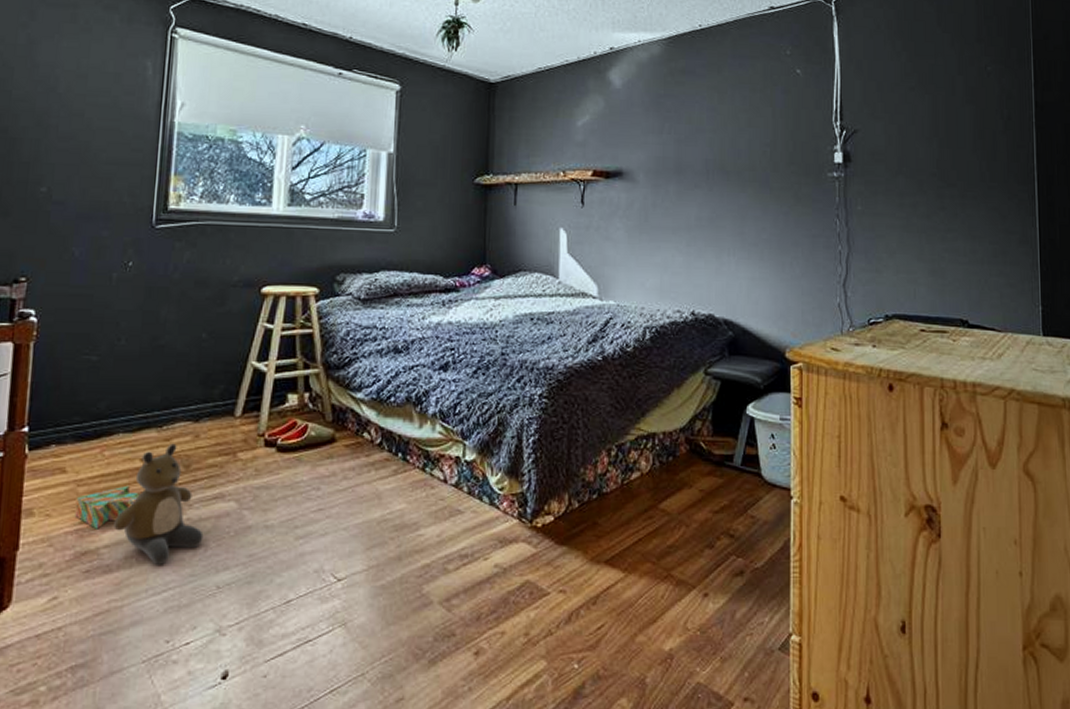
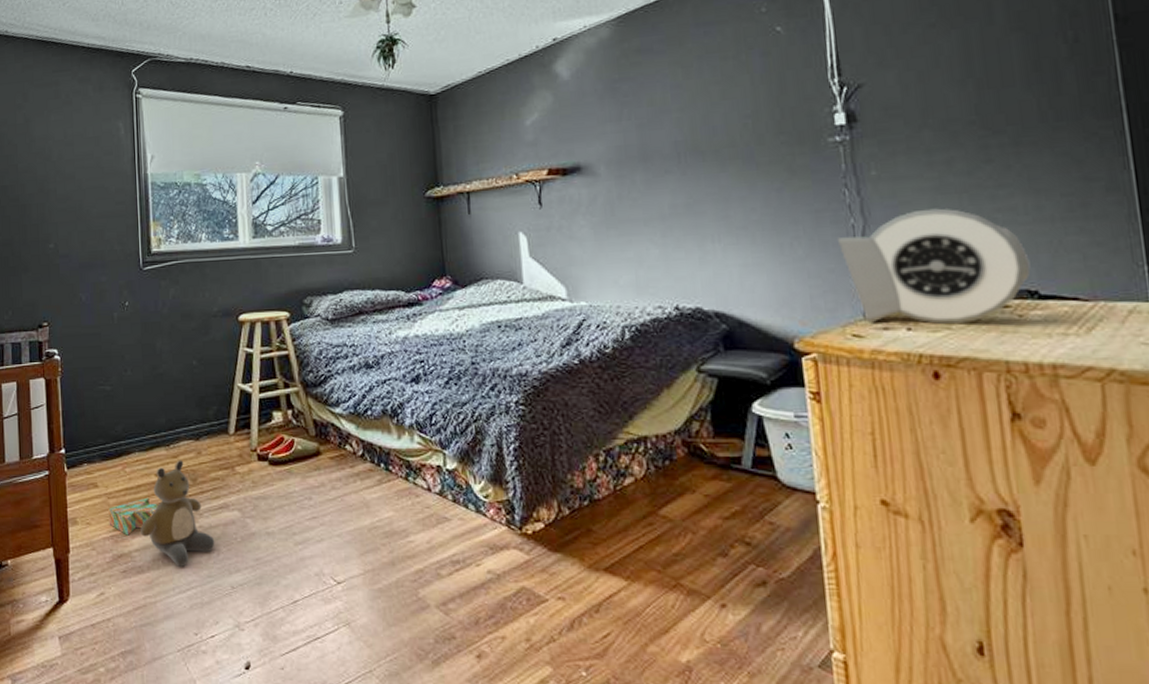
alarm clock: none [828,243,964,344] -> present [838,208,1031,324]

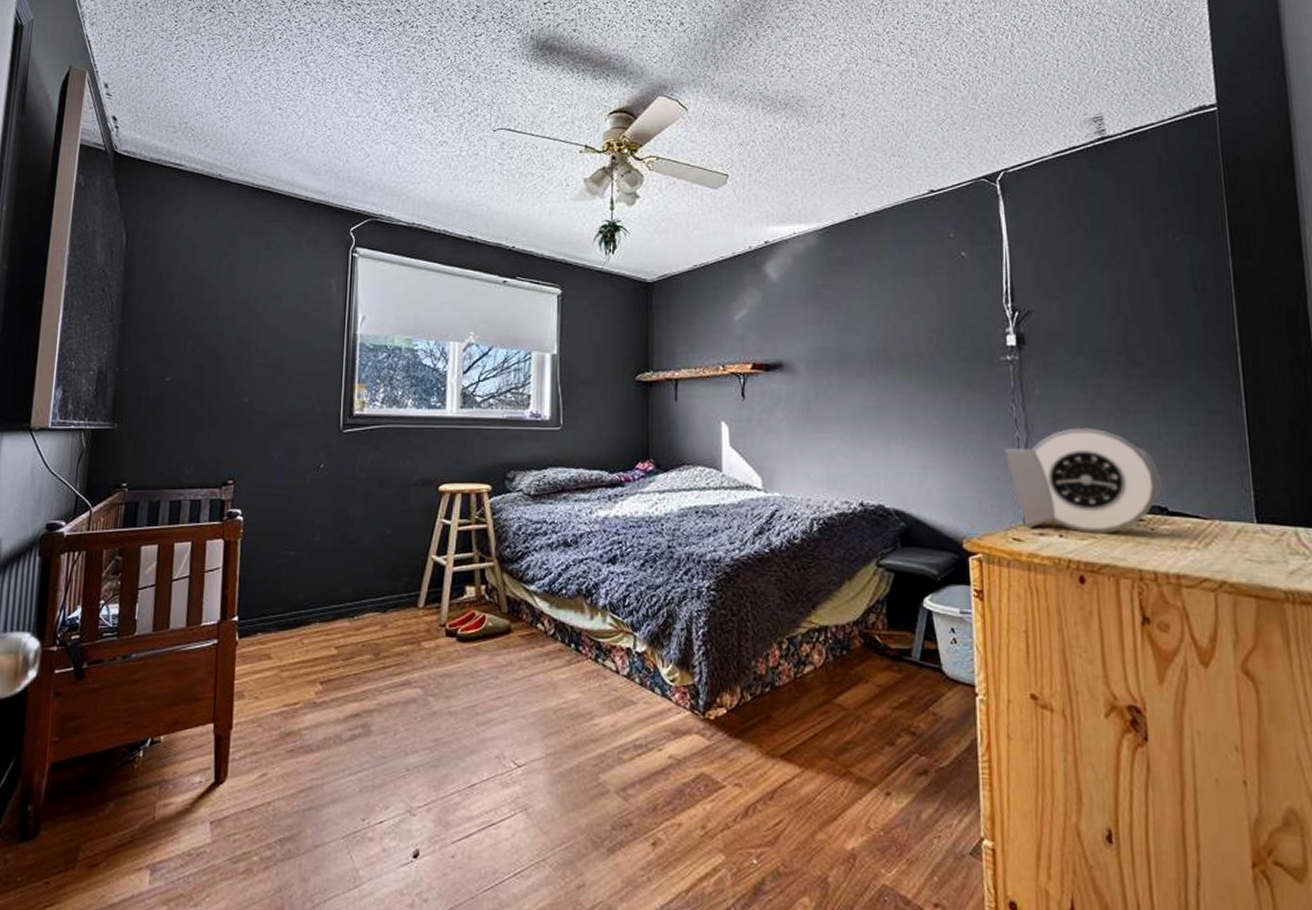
toy blocks: present [108,497,159,536] -> none [279,671,336,712]
bear: present [141,460,215,567] -> none [313,632,393,747]

